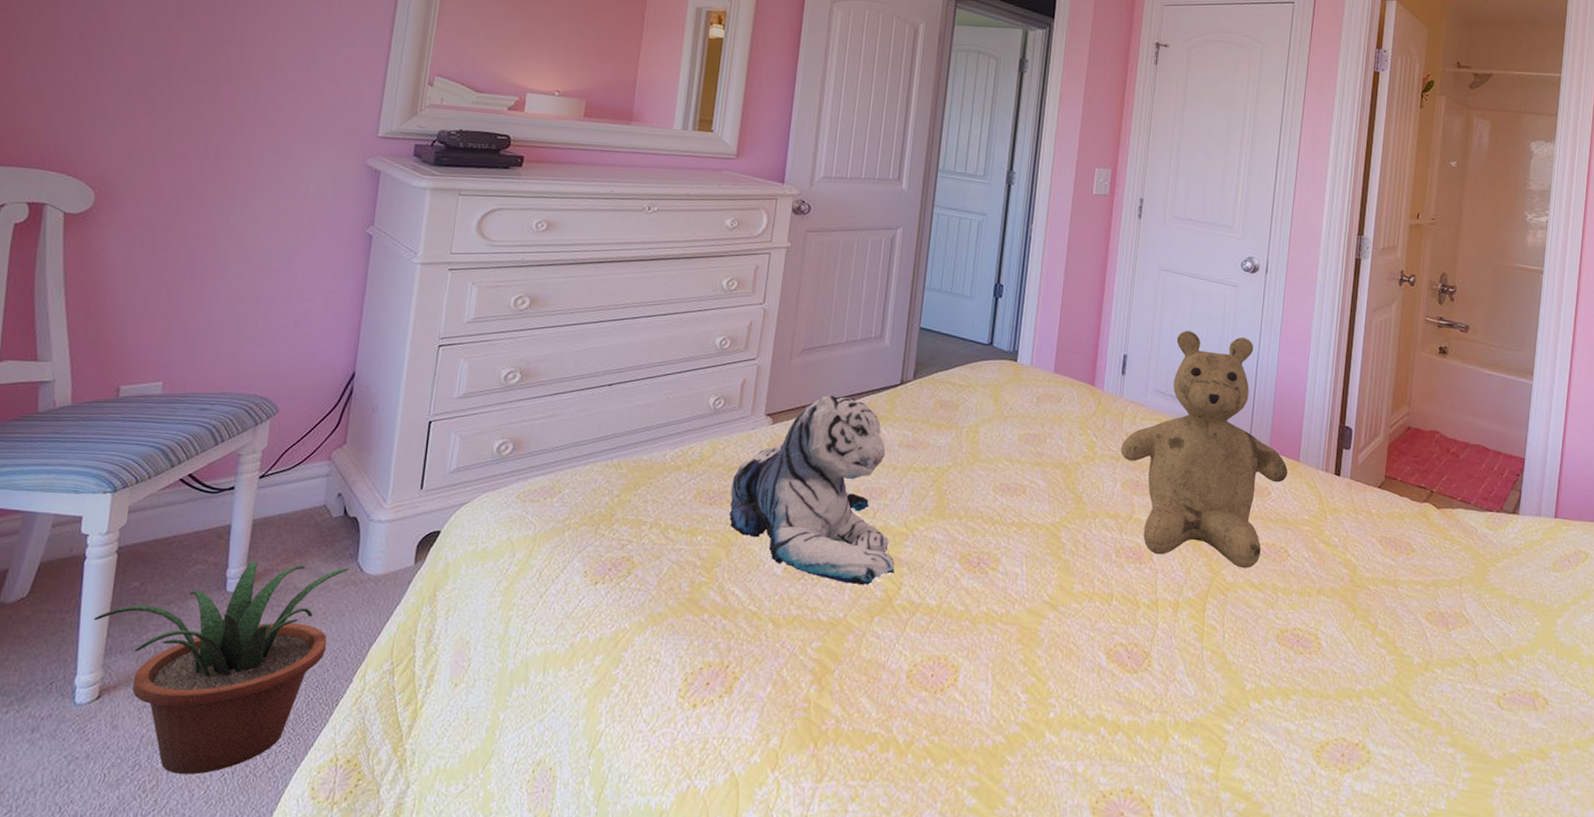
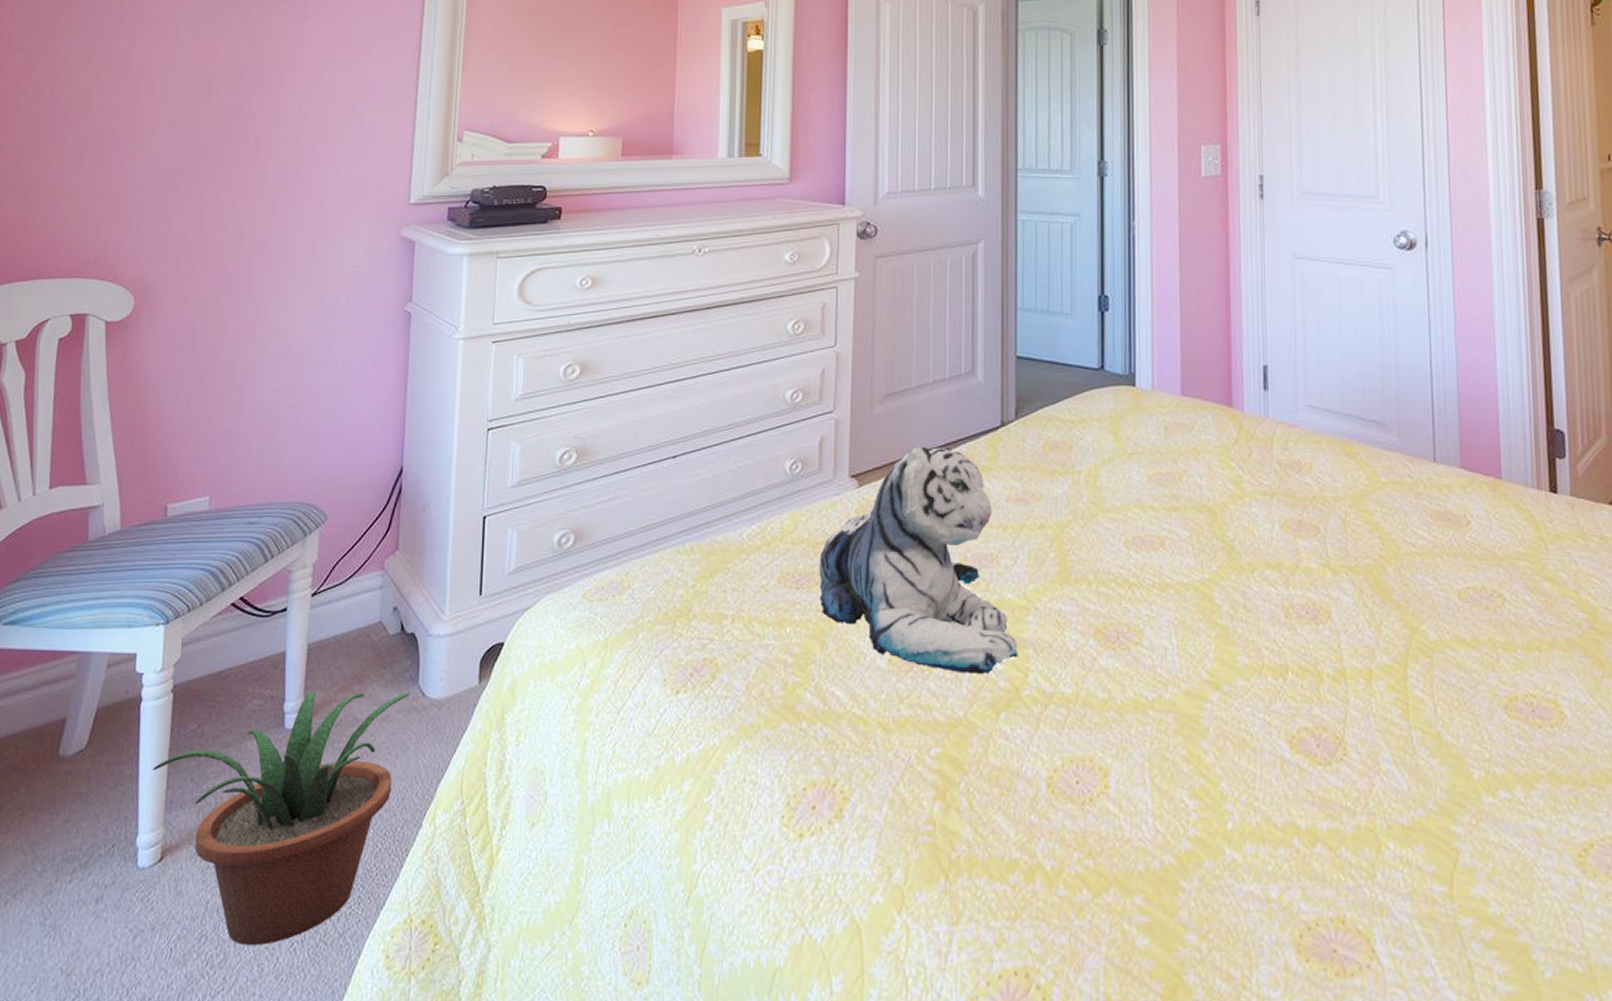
teddy bear: present [1120,330,1288,569] -> none [1273,329,1489,621]

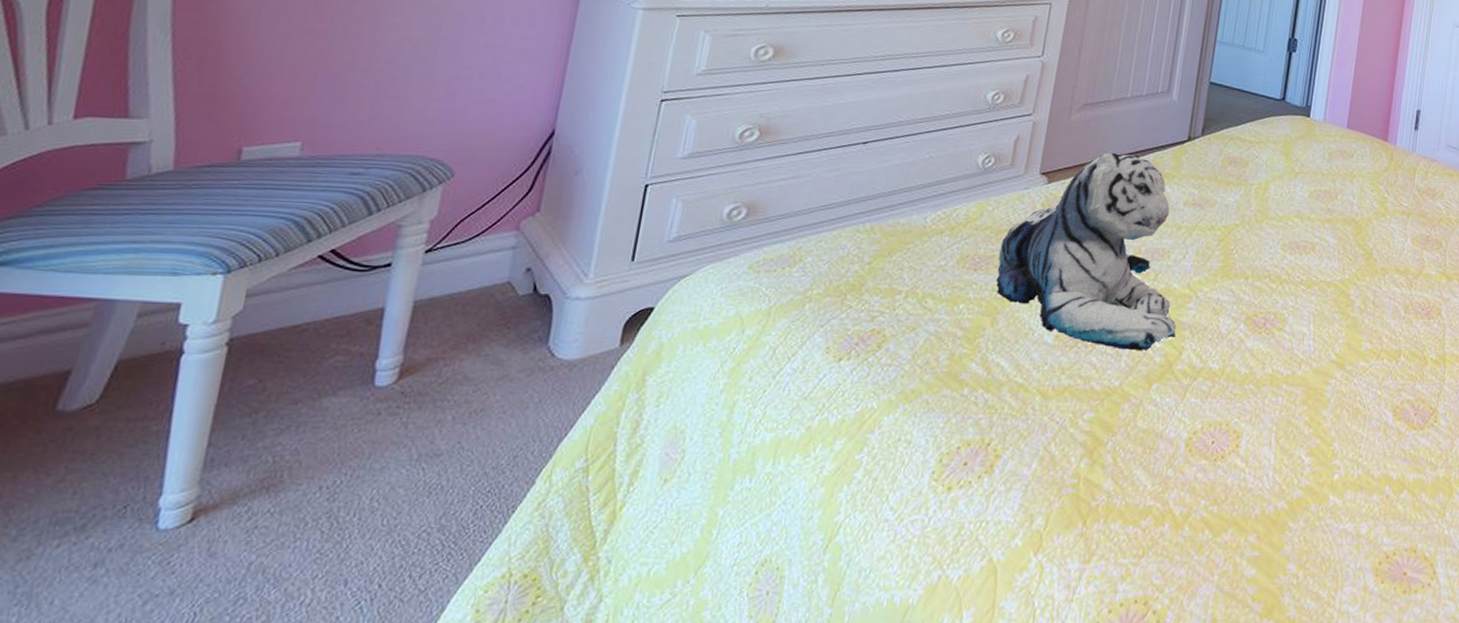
potted plant: present [152,691,411,945] -> none [189,348,538,606]

